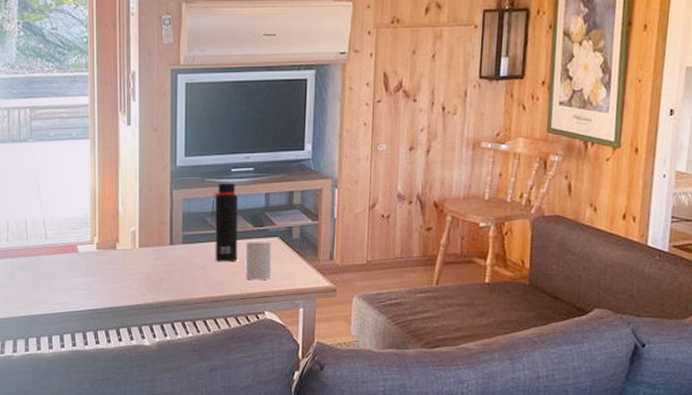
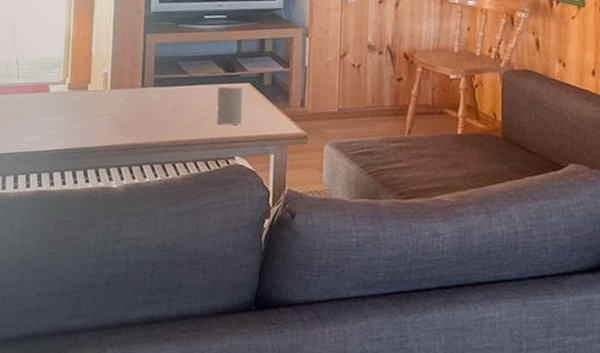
water bottle: present [210,183,239,262] -> none [182,29,211,106]

